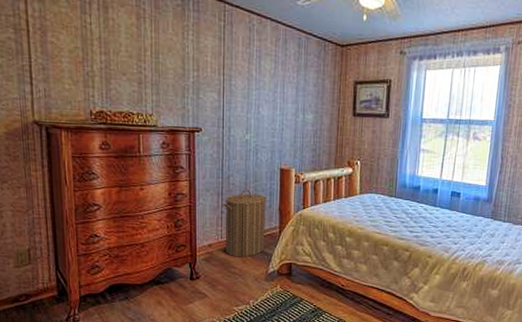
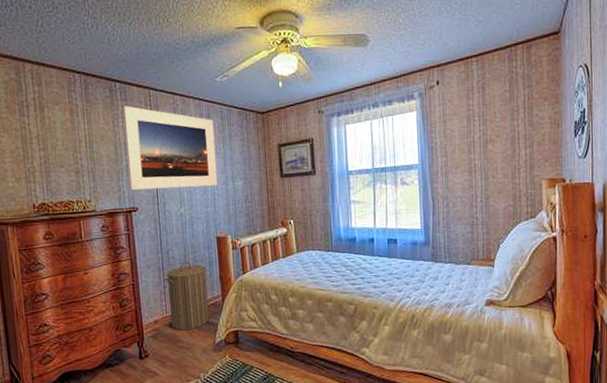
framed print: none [194,18,290,116] -> present [123,106,218,191]

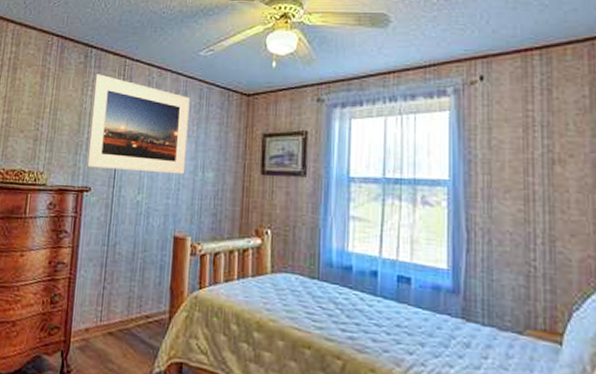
laundry hamper: present [165,262,210,331] -> none [104,261,157,350]

